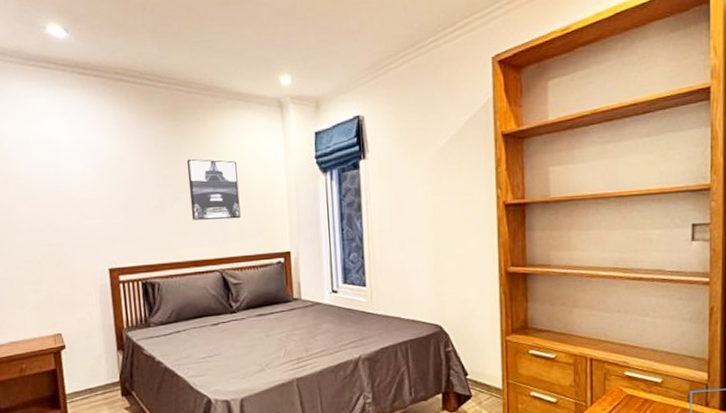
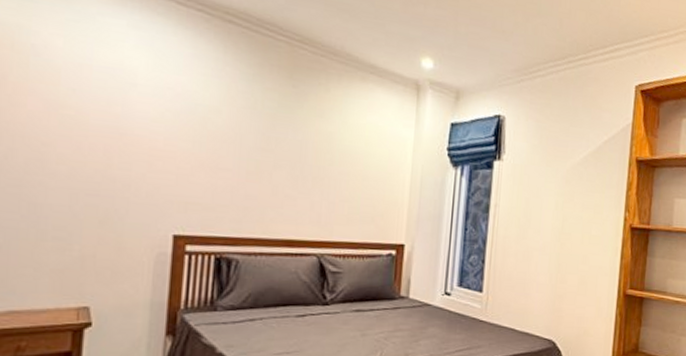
wall art: present [186,158,241,220] -> none [293,125,357,201]

